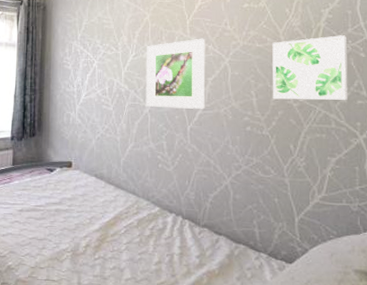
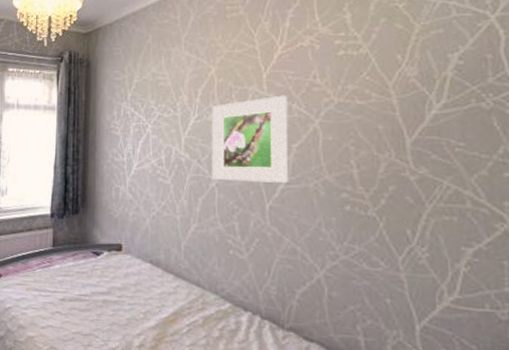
wall art: present [272,35,348,100] -> none [378,87,490,172]

